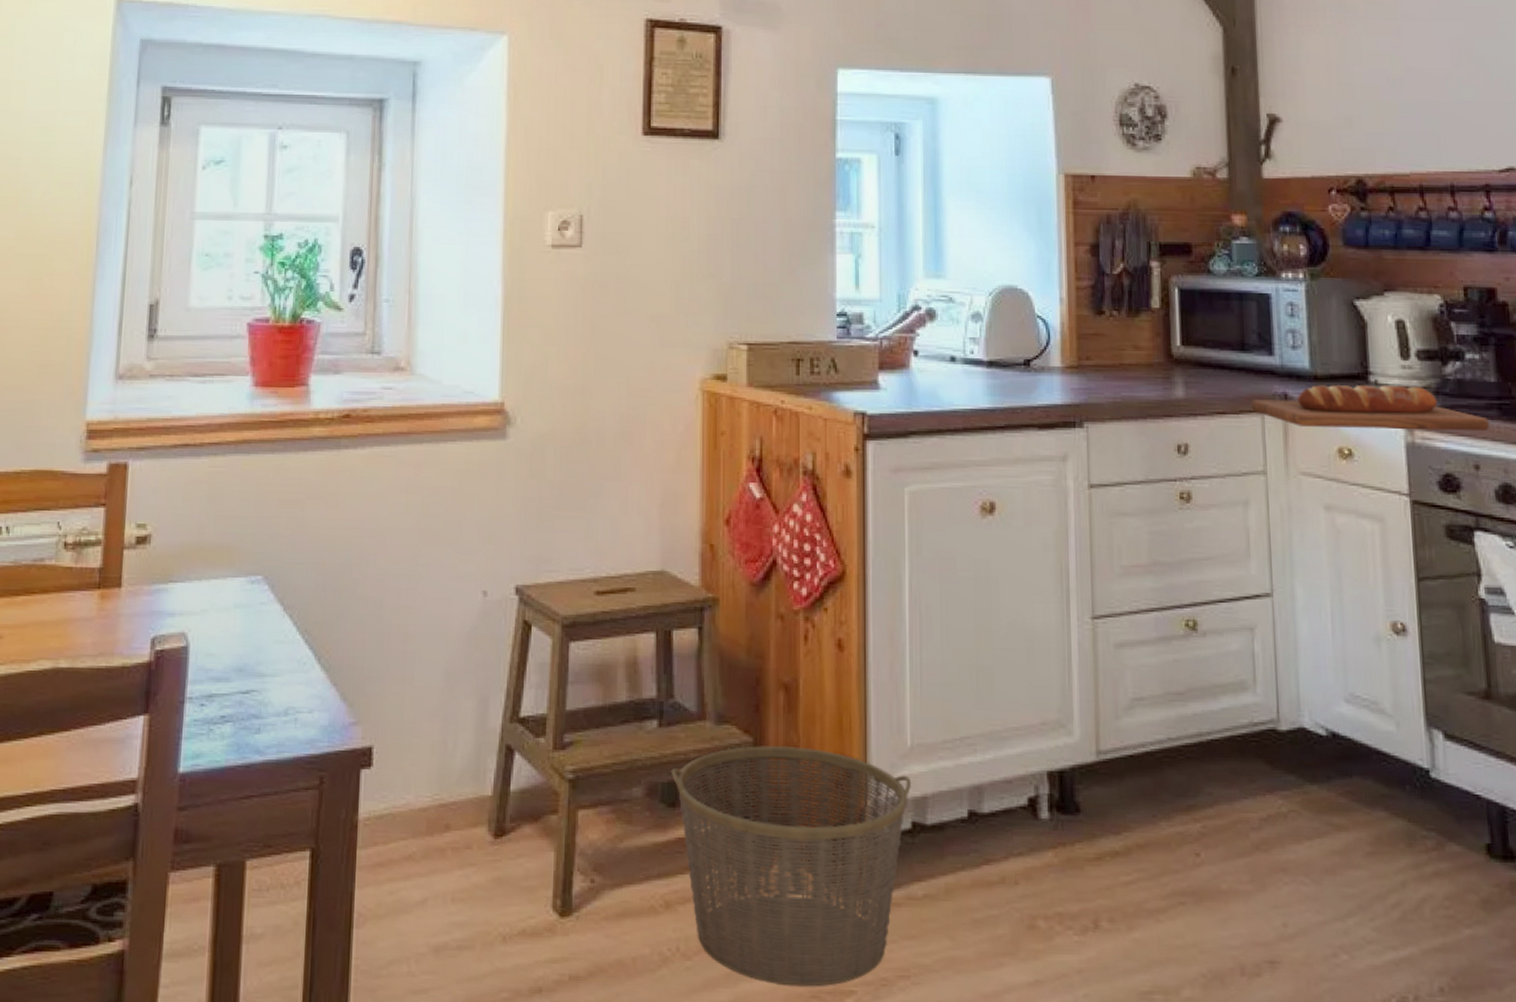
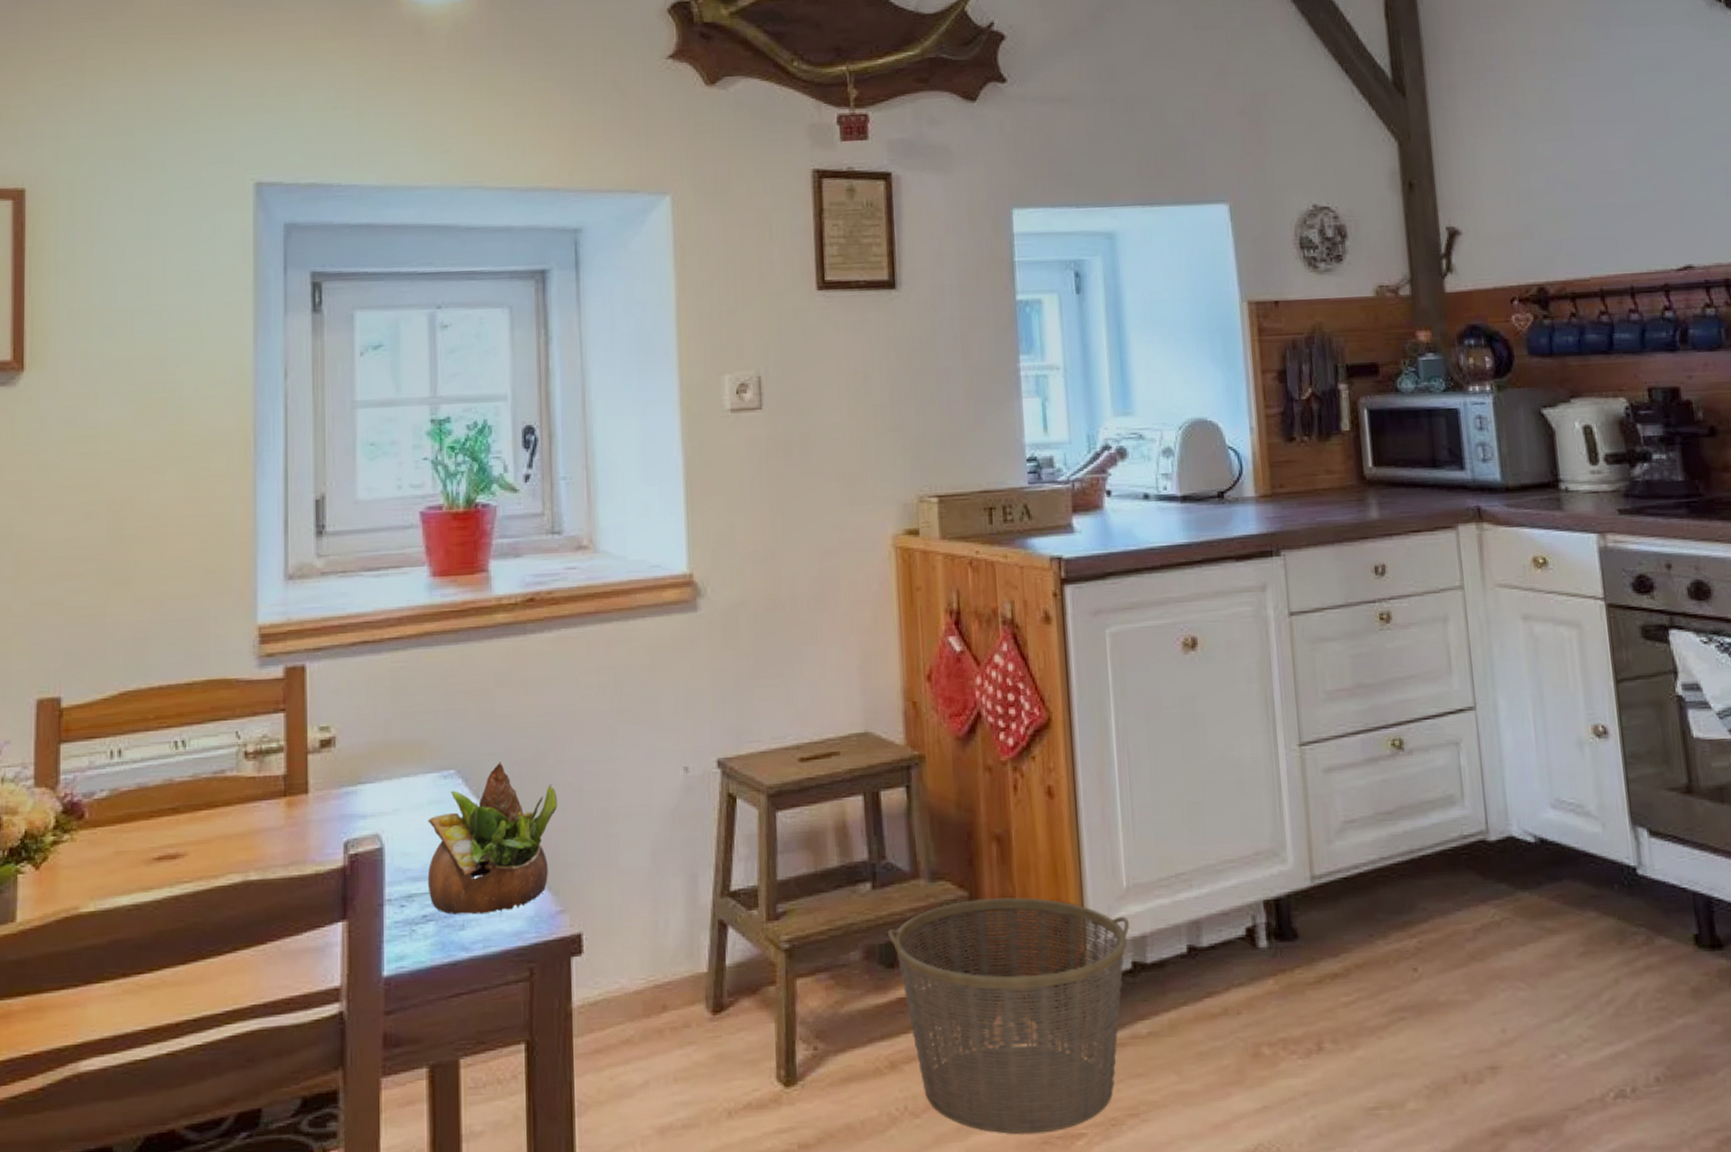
salad: none [228,571,359,720] -> present [427,762,558,915]
bread loaf: present [1251,384,1490,432] -> none [1445,491,1680,539]

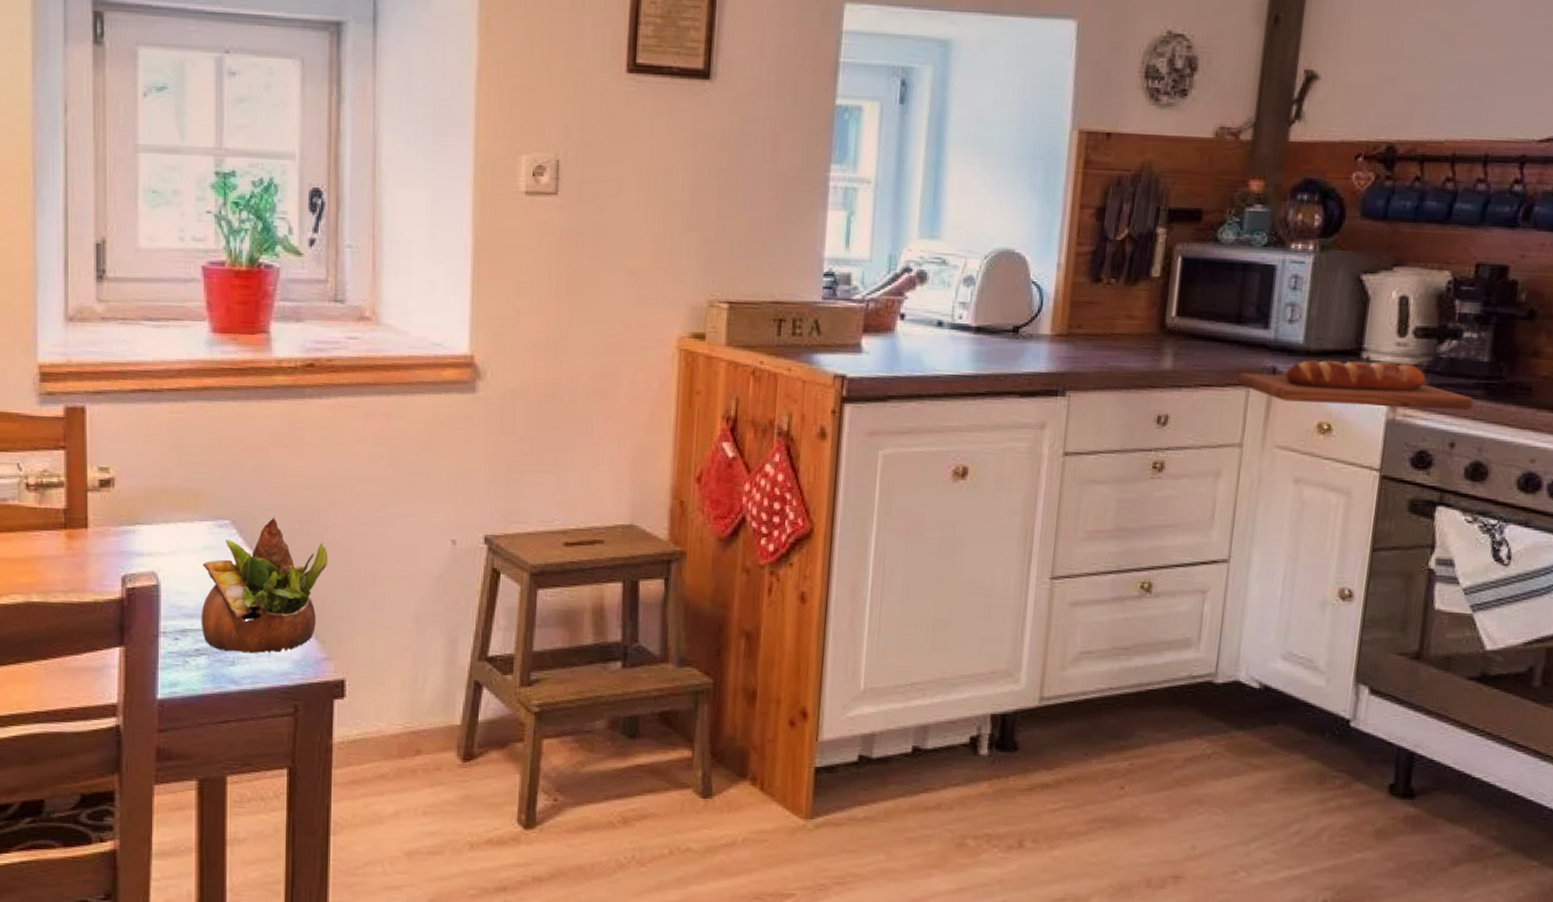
basket: present [888,897,1129,1134] -> none [633,686,861,889]
bread loaf: none [1445,491,1680,539] -> present [1237,359,1474,411]

